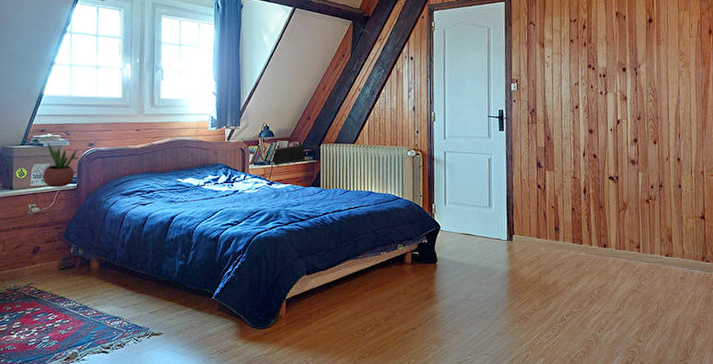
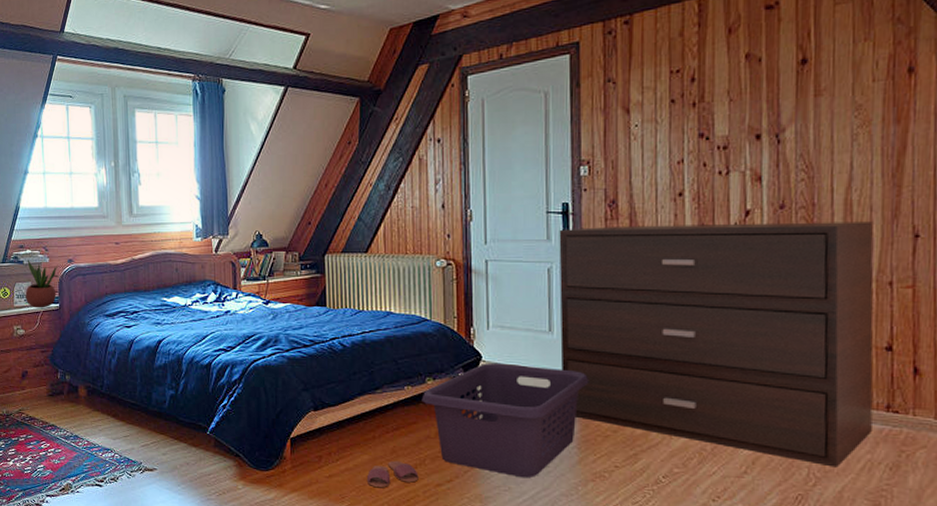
alarm clock: present [272,145,306,165] -> none [266,256,308,281]
slippers: none [348,314,390,338] -> present [366,460,419,488]
laundry basket: none [394,231,517,323] -> present [421,362,589,478]
chest of drawers: none [496,128,695,302] -> present [559,221,874,468]

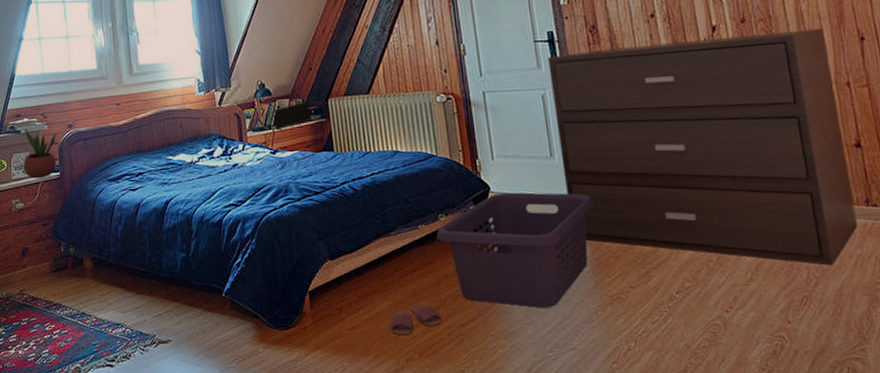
alarm clock: none [266,256,308,281] -> present [271,102,313,130]

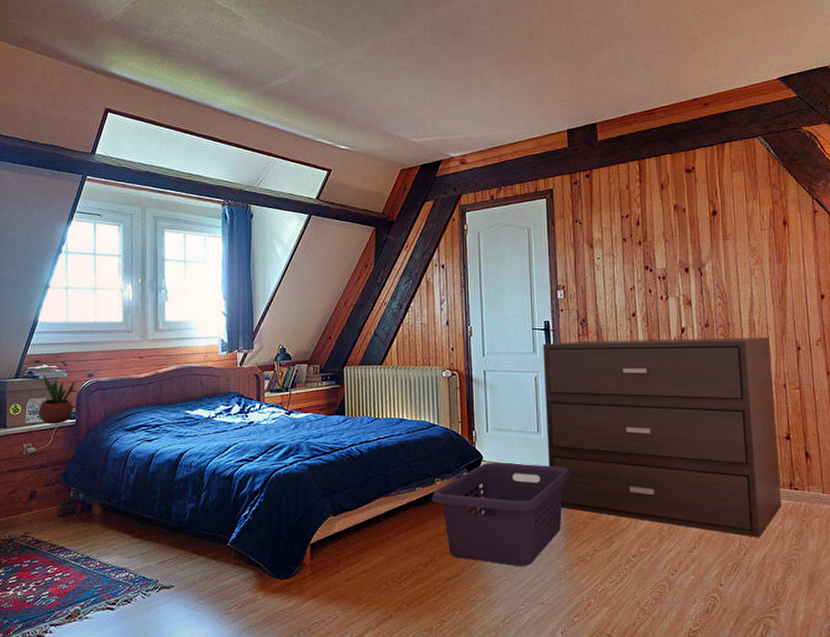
alarm clock: present [271,102,313,130] -> none [289,368,328,392]
slippers: present [389,304,442,336] -> none [382,559,430,587]

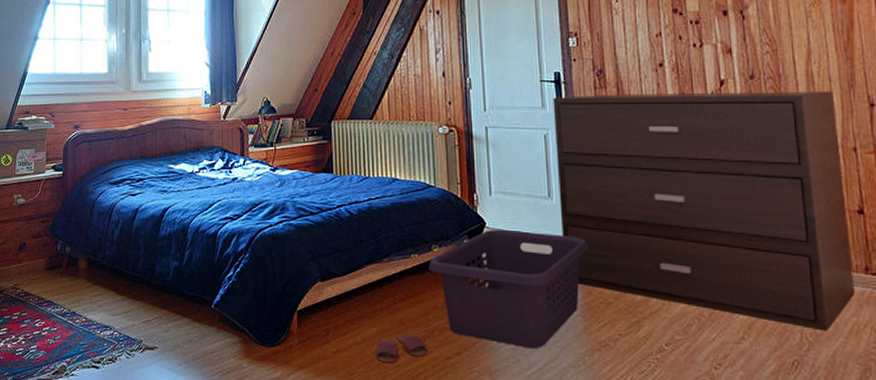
potted plant: present [39,373,77,424] -> none [28,124,64,176]
slippers: none [382,559,430,587] -> present [375,333,427,363]

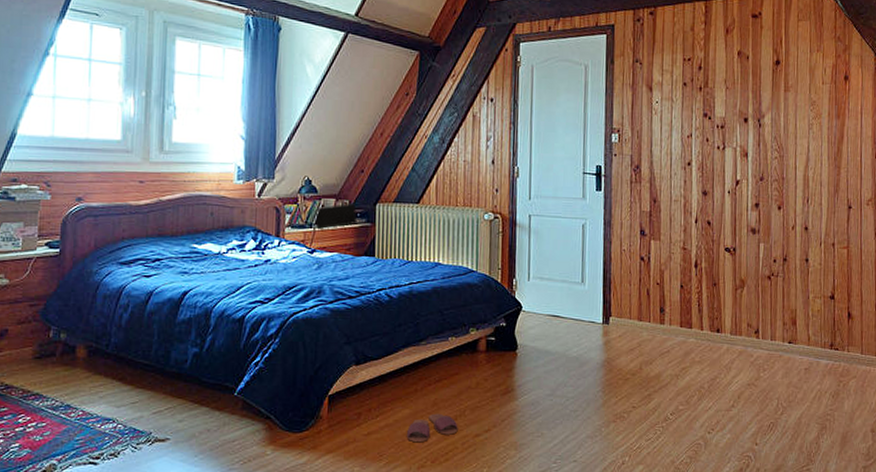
alarm clock: none [274,122,315,147] -> present [314,203,357,229]
laundry basket: present [428,229,589,349] -> none [464,312,614,423]
chest of drawers: present [553,91,854,331] -> none [590,188,823,398]

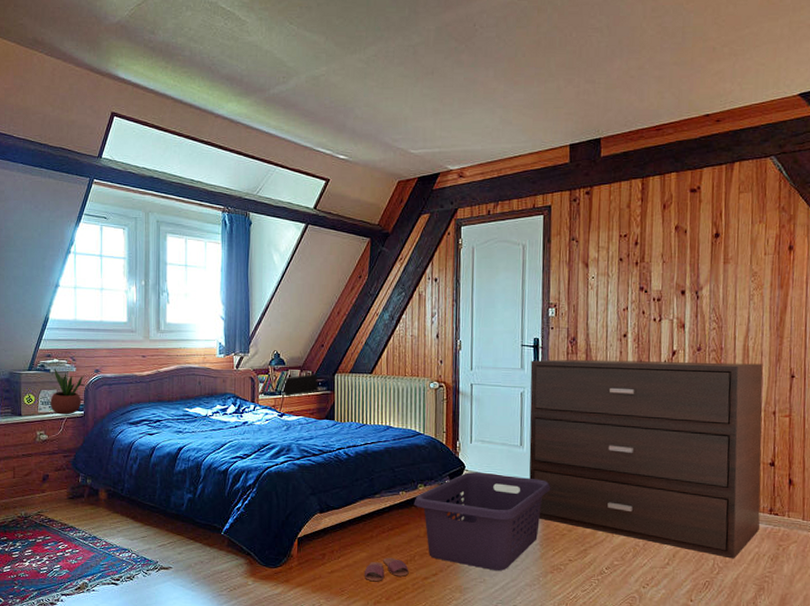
potted plant: none [14,194,63,254] -> present [50,367,85,415]
laundry basket: none [464,312,614,423] -> present [414,471,551,571]
chest of drawers: none [590,188,823,398] -> present [529,359,763,559]

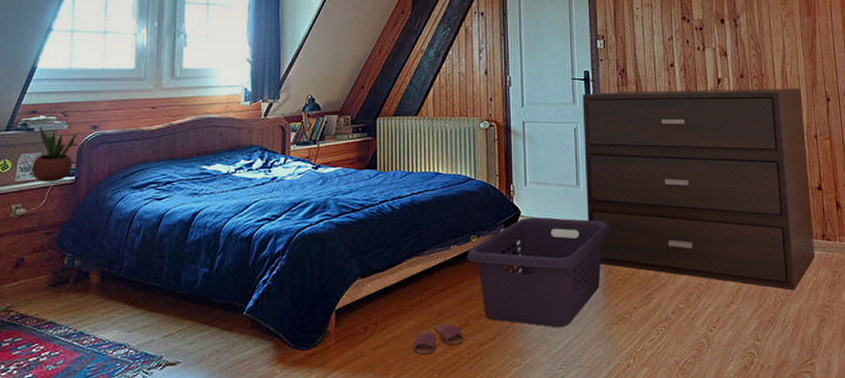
alarm clock: present [283,374,319,396] -> none [318,119,359,145]

